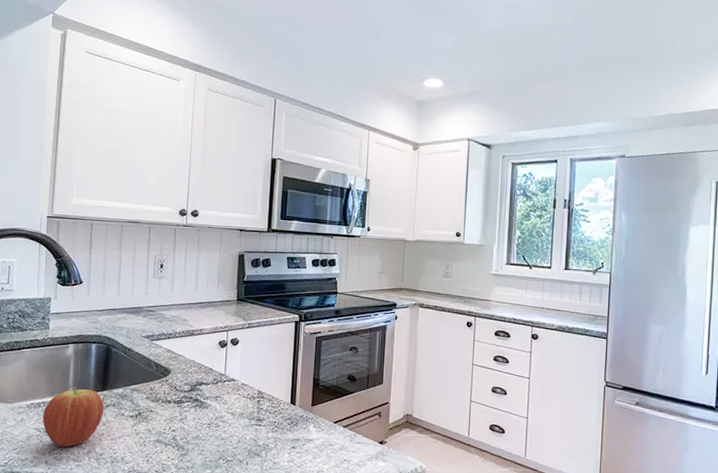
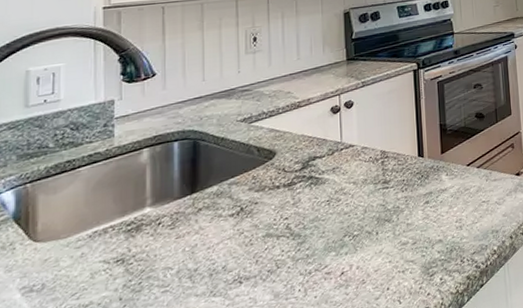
fruit: present [42,386,105,447] -> none [112,196,196,275]

